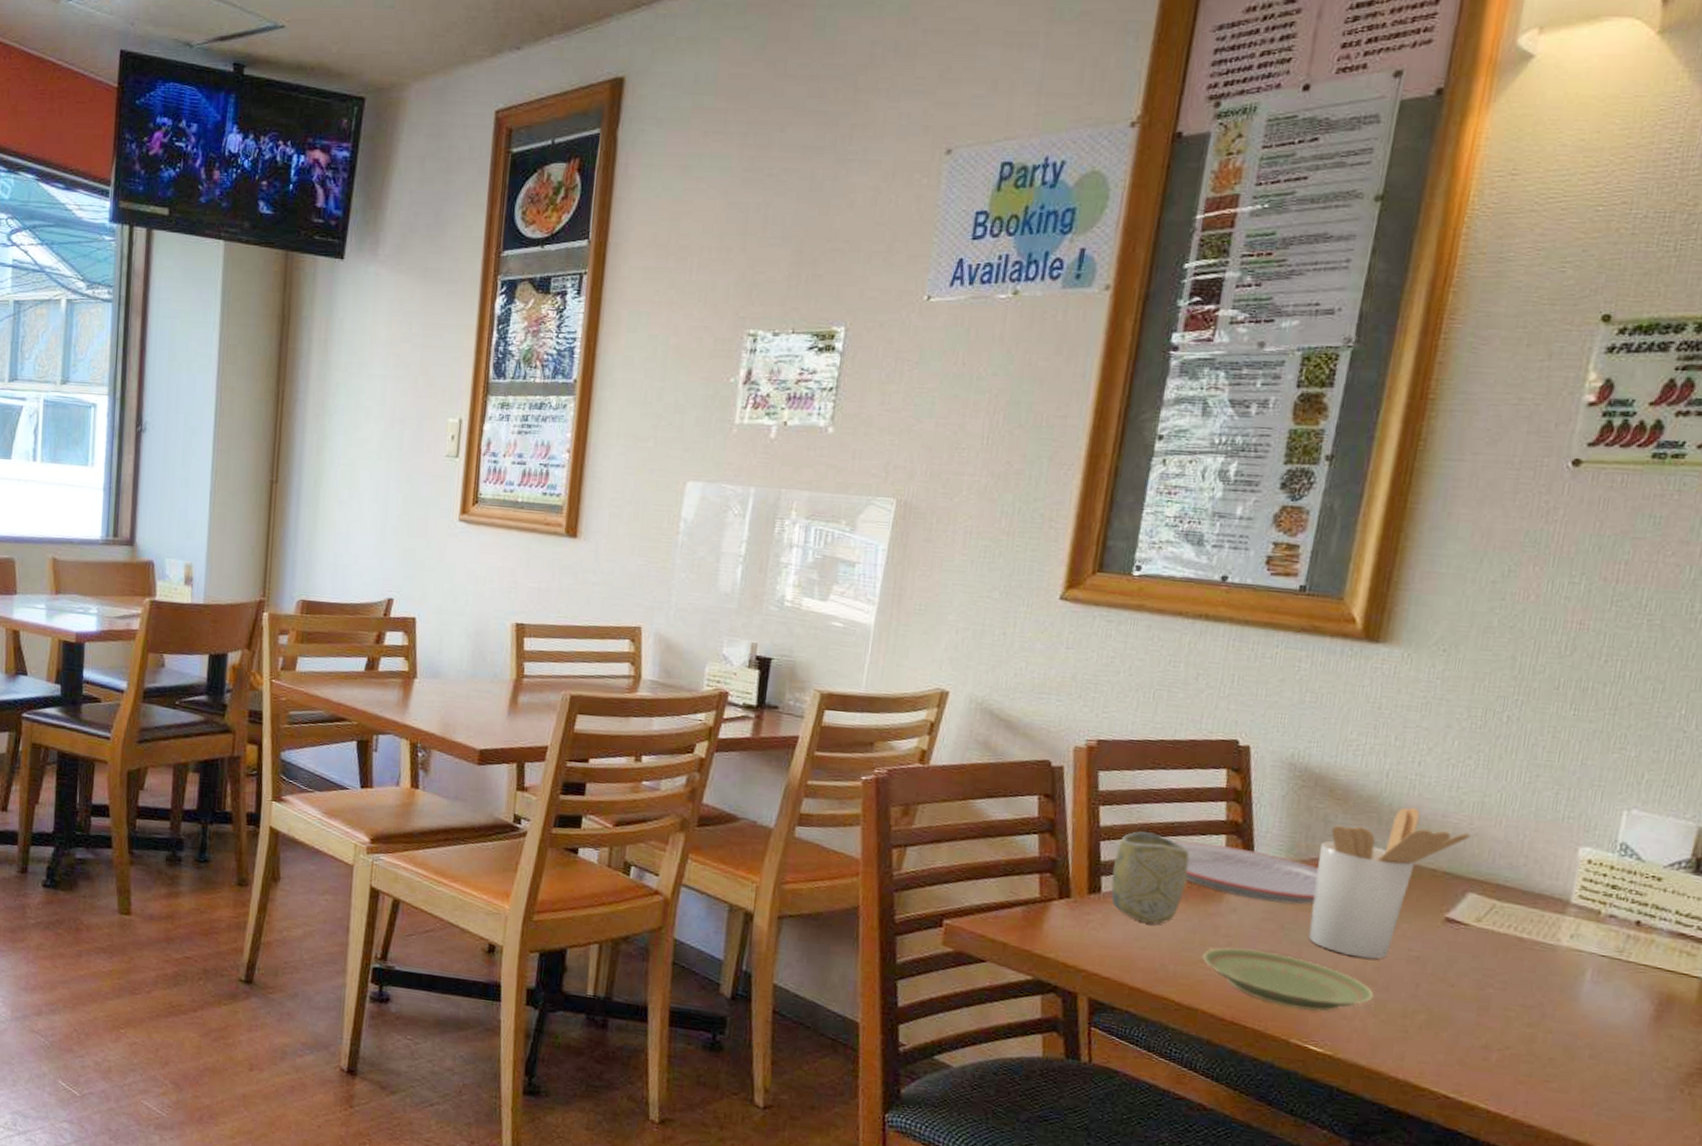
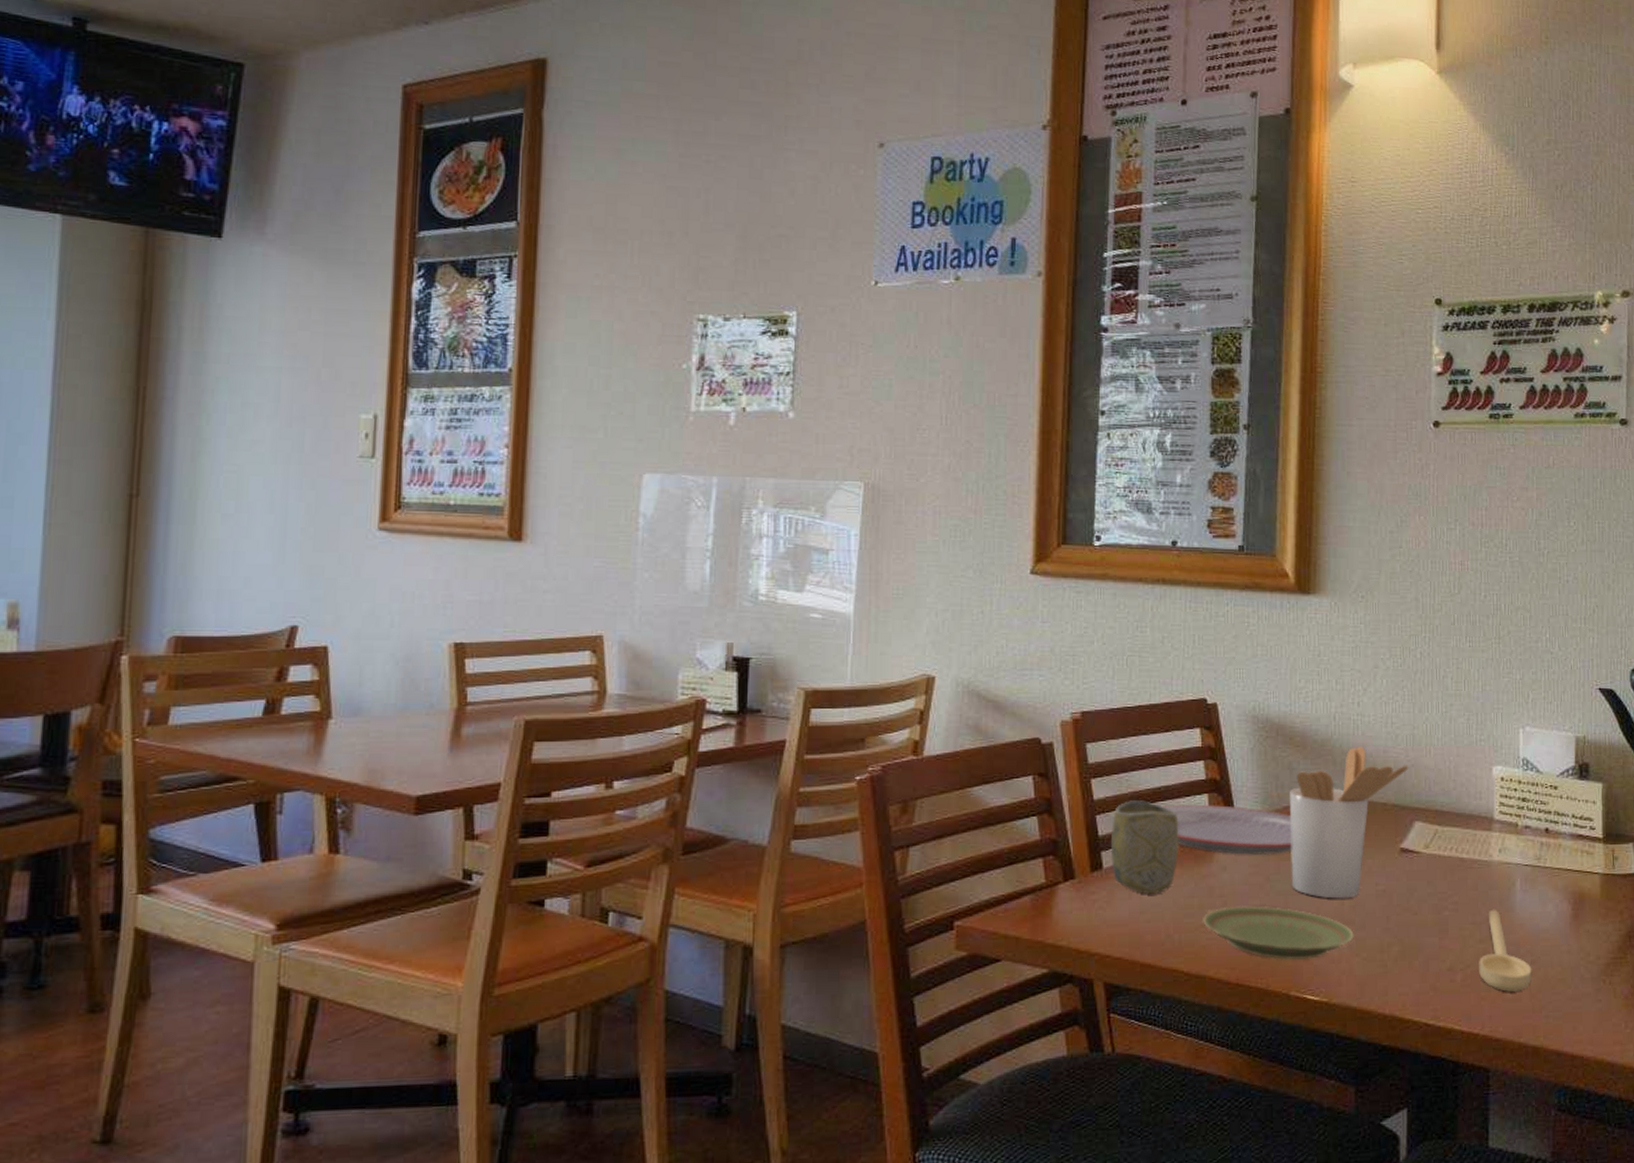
spoon: none [1520,995,1589,1083] -> present [1479,909,1532,992]

